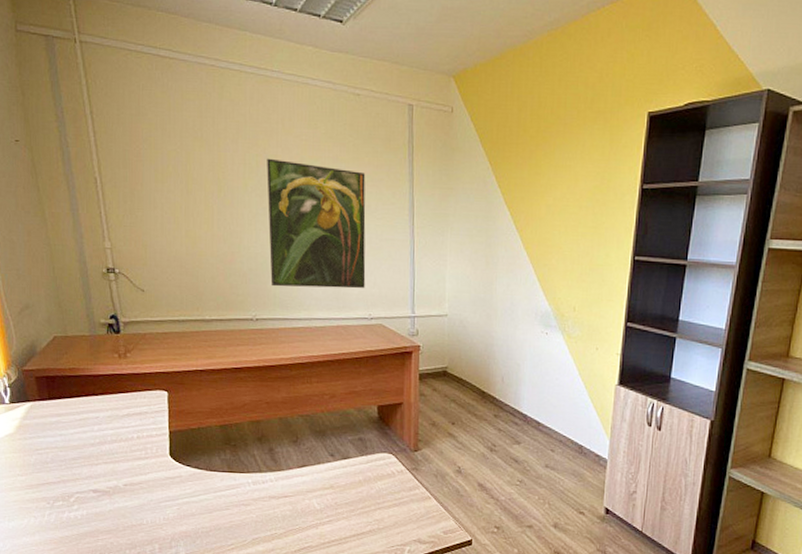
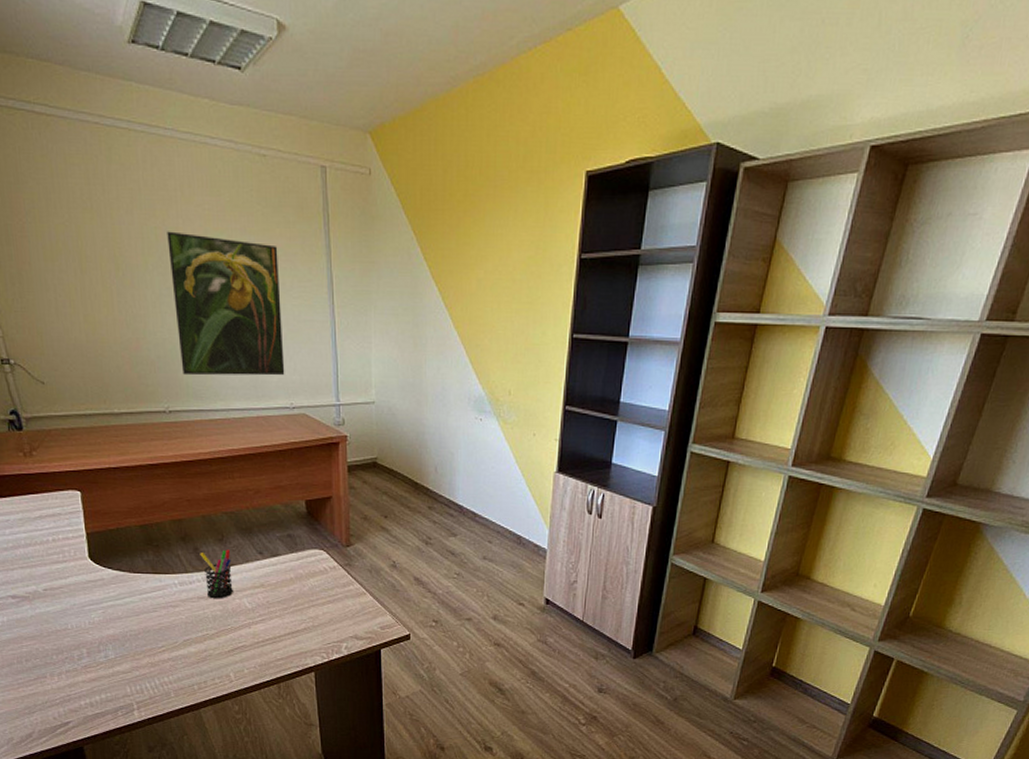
pen holder: none [274,451,304,499] -> present [200,549,233,599]

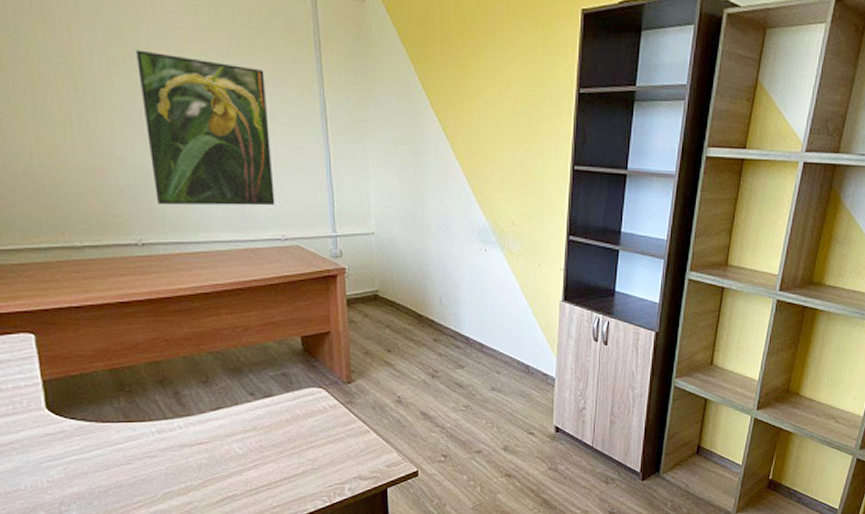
pen holder: present [200,549,233,599] -> none [181,392,221,446]

